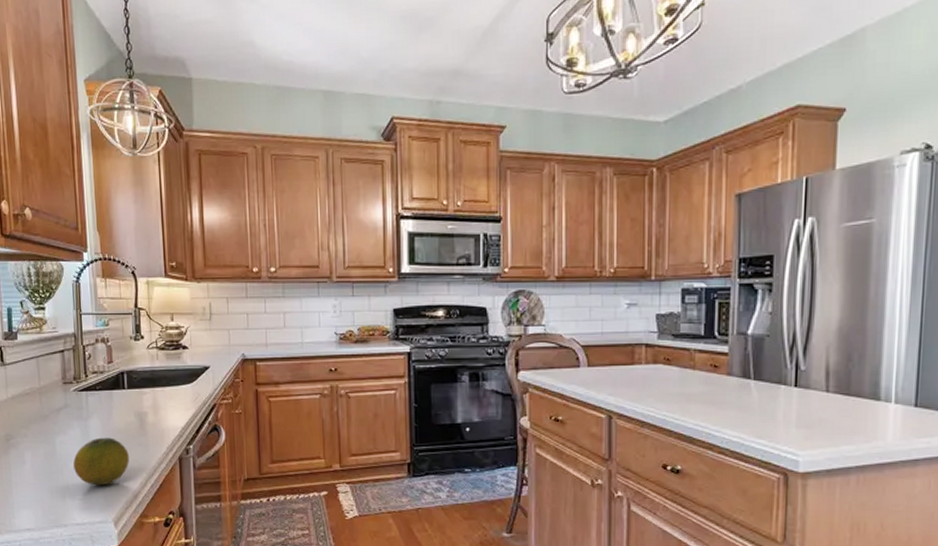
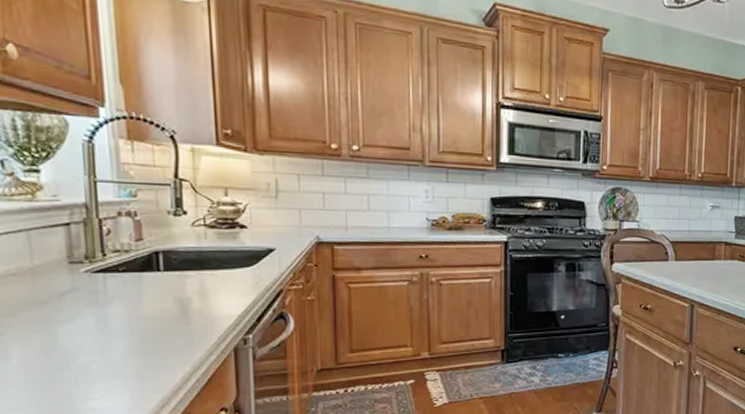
fruit: present [73,437,129,486] -> none [84,327,166,383]

